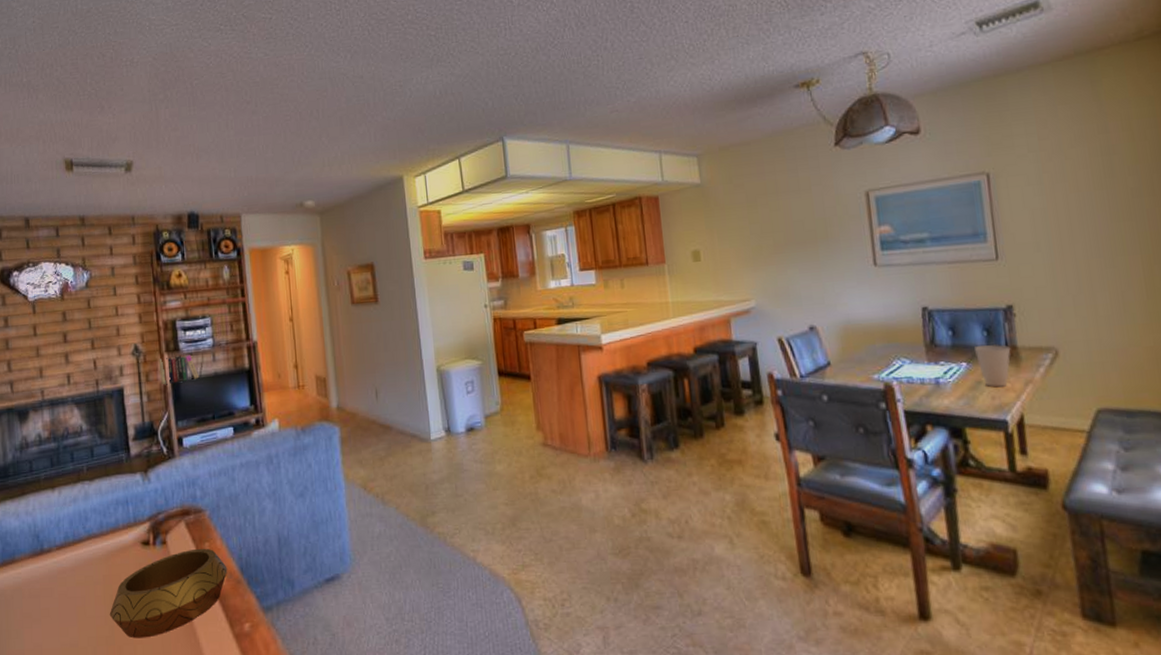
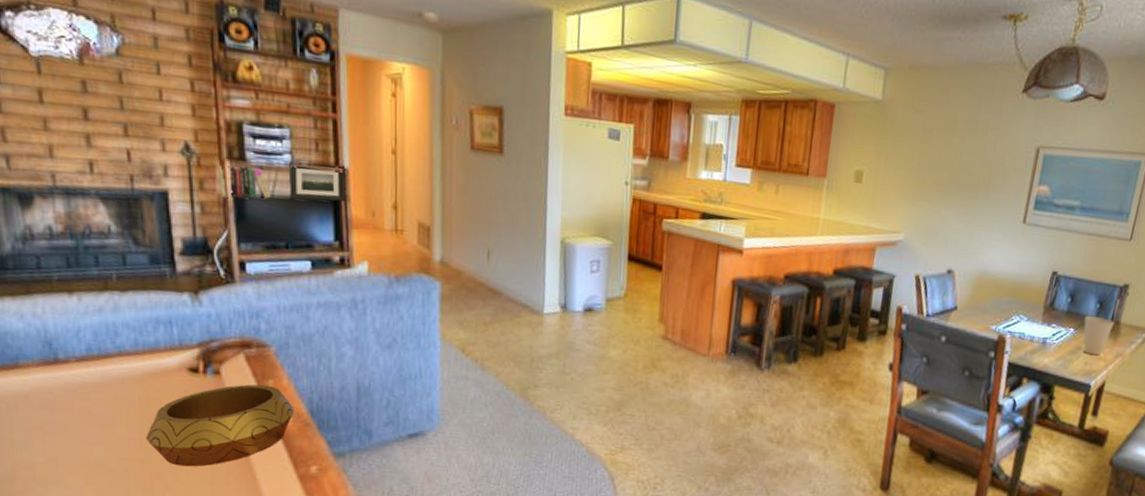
picture frame: none [212,339,257,376] -> present [289,163,346,202]

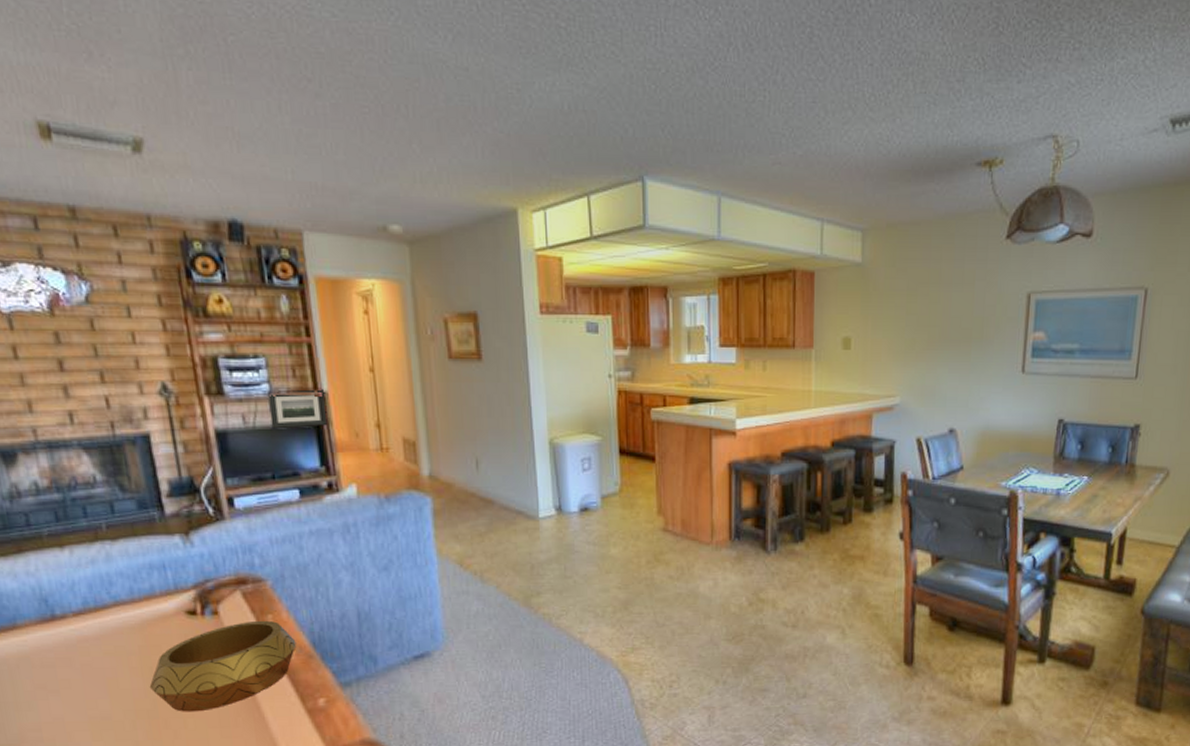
books: present [217,165,271,199] -> none [196,399,253,435]
cup: present [1082,316,1115,356] -> none [1097,462,1130,502]

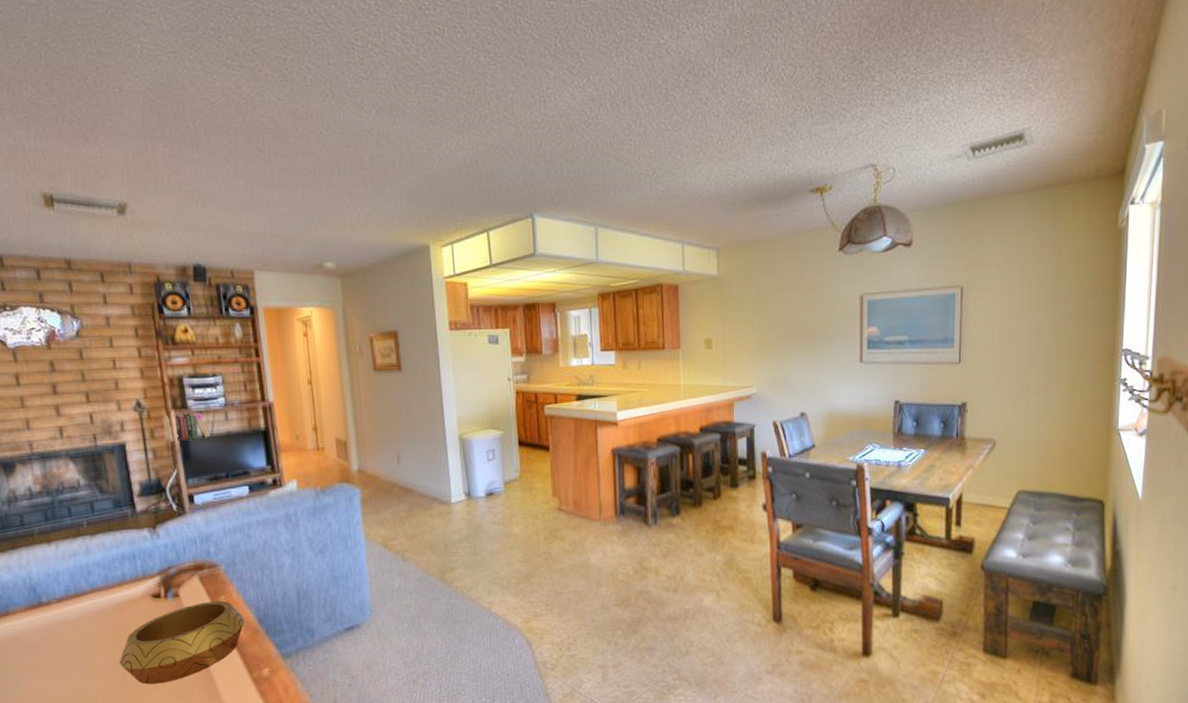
books: none [196,399,253,435] -> present [164,412,211,443]
picture frame: present [268,389,328,429] -> none [224,400,273,436]

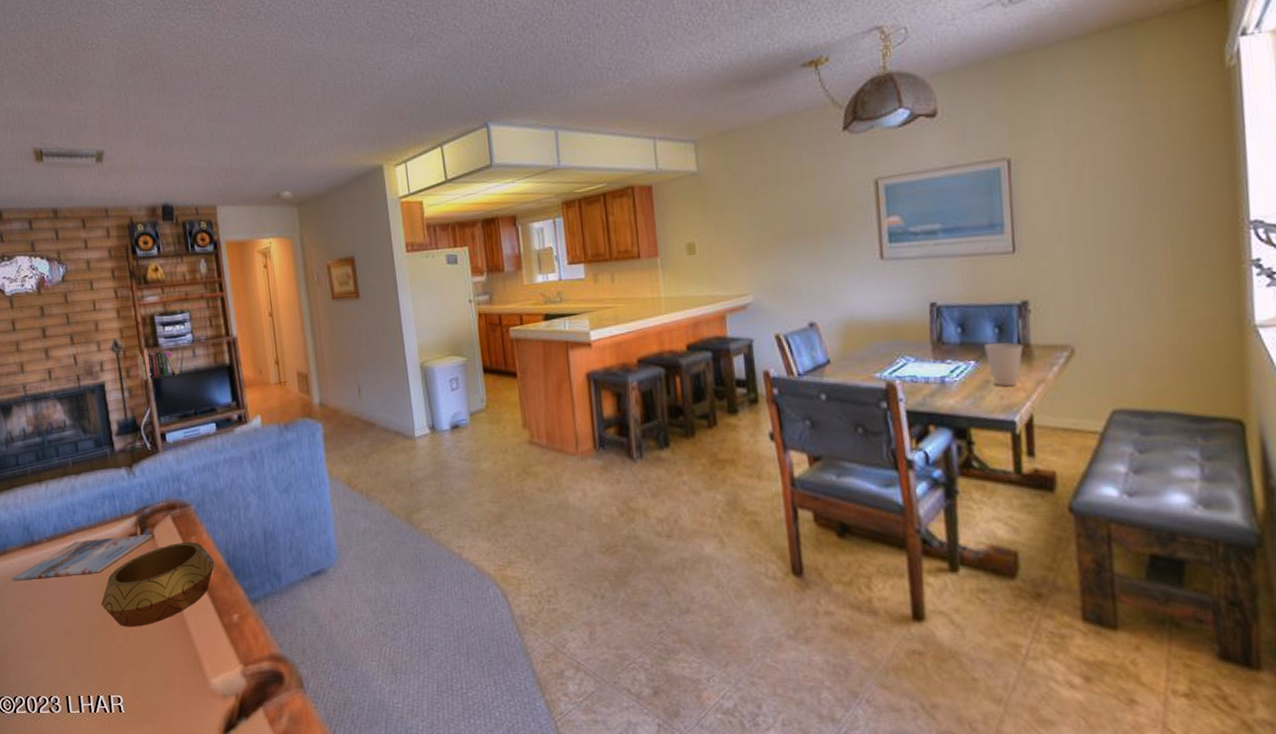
magazine: none [15,593,178,643] -> present [12,533,153,581]
cup: none [932,435,960,471] -> present [985,342,1024,387]

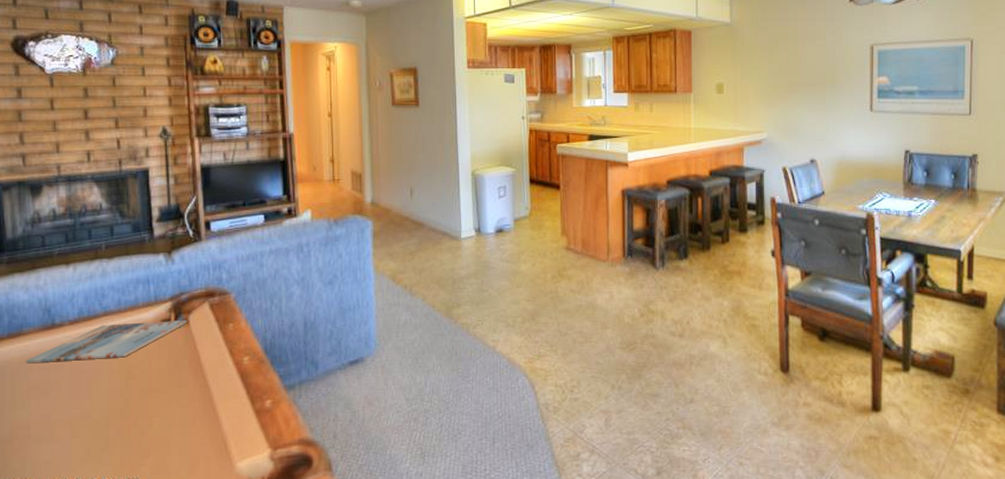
decorative bowl: present [101,541,215,627] -> none [124,328,251,412]
books: present [138,349,180,381] -> none [188,140,231,170]
cup: present [985,342,1024,387] -> none [943,187,971,222]

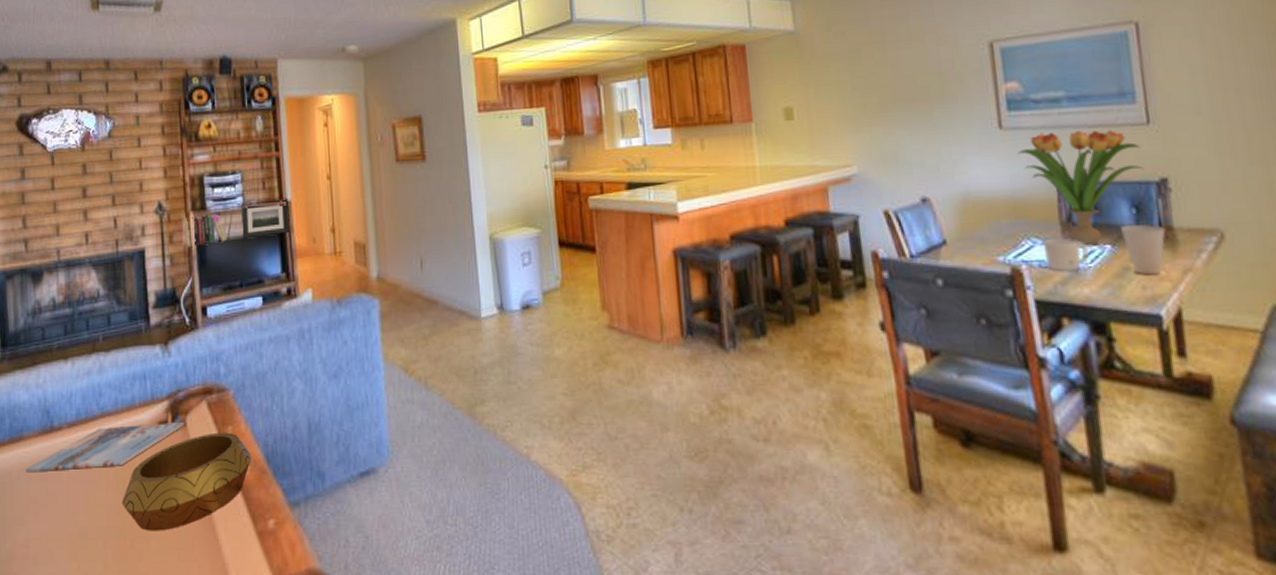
decorative bowl: none [124,328,251,412] -> present [121,432,252,531]
books: none [188,140,231,170] -> present [183,213,227,248]
picture frame: none [246,131,292,164] -> present [241,199,290,239]
flower arrangement: none [880,116,963,200] -> present [1017,129,1144,246]
mug: none [890,193,919,218] -> present [1042,237,1089,272]
cup: none [943,187,971,222] -> present [1121,224,1166,276]

